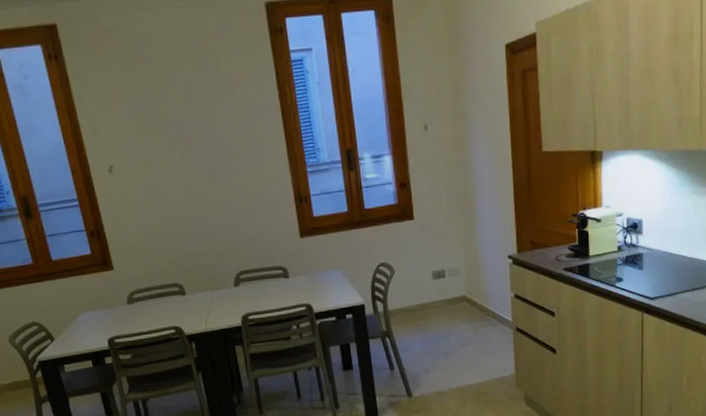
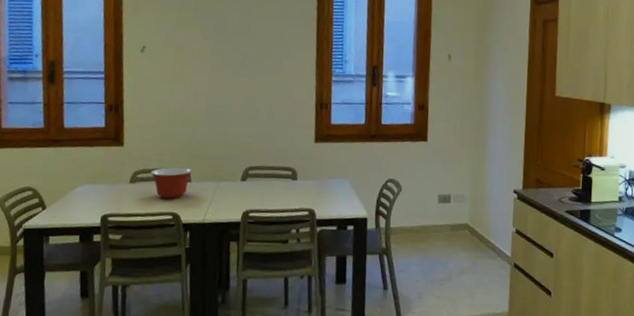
mixing bowl: none [145,282,185,315] -> present [151,167,192,199]

